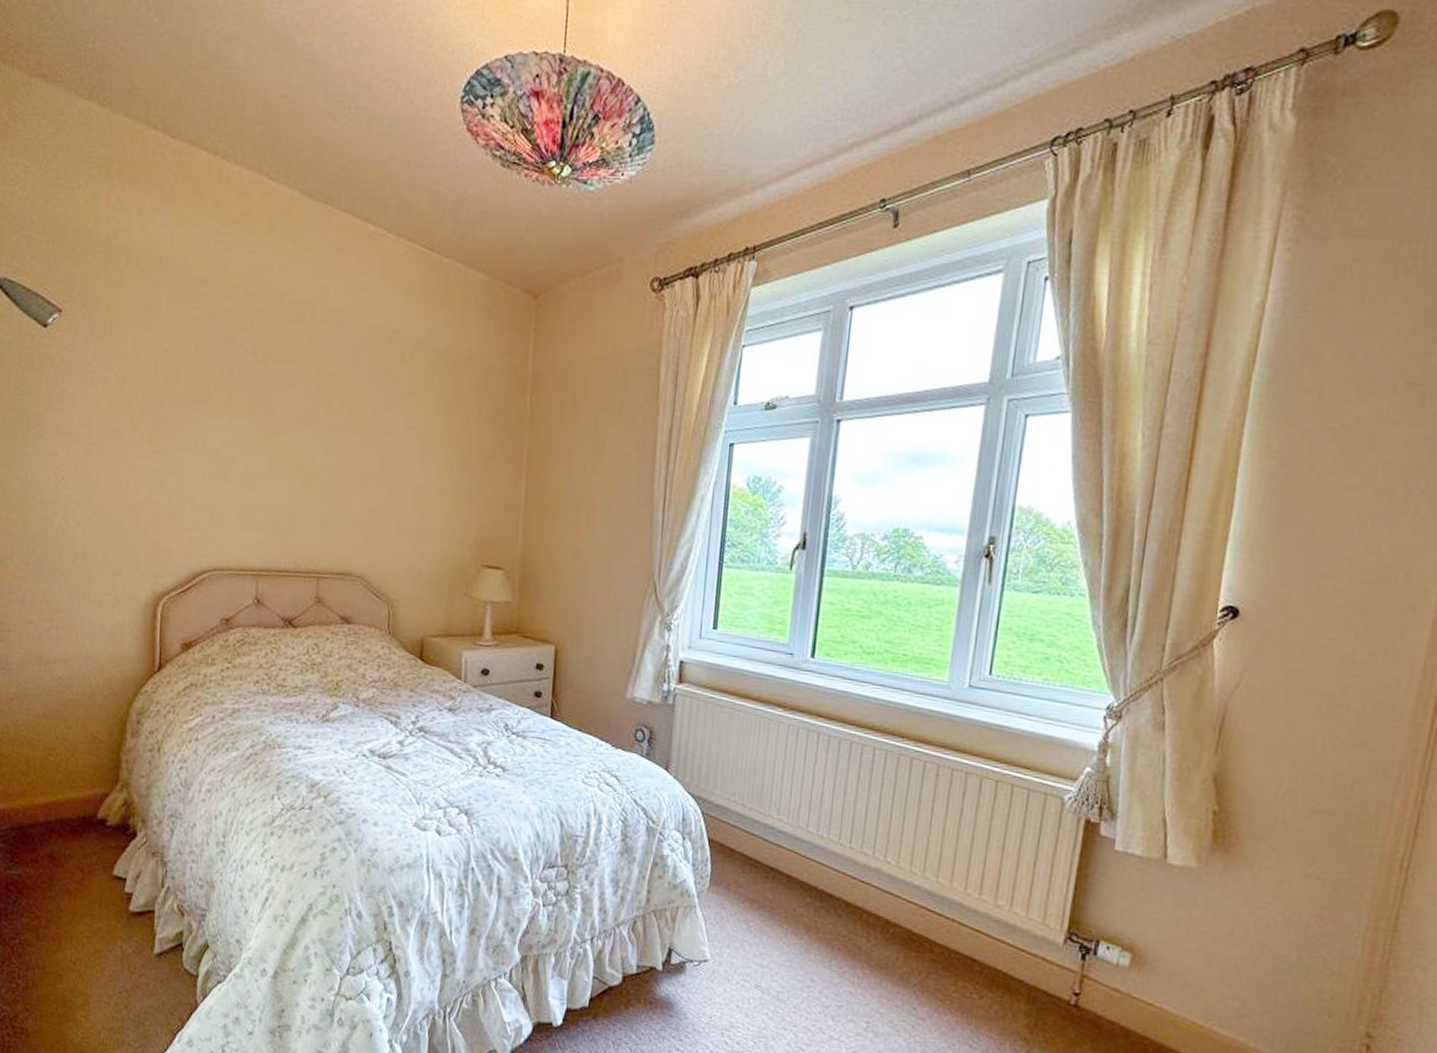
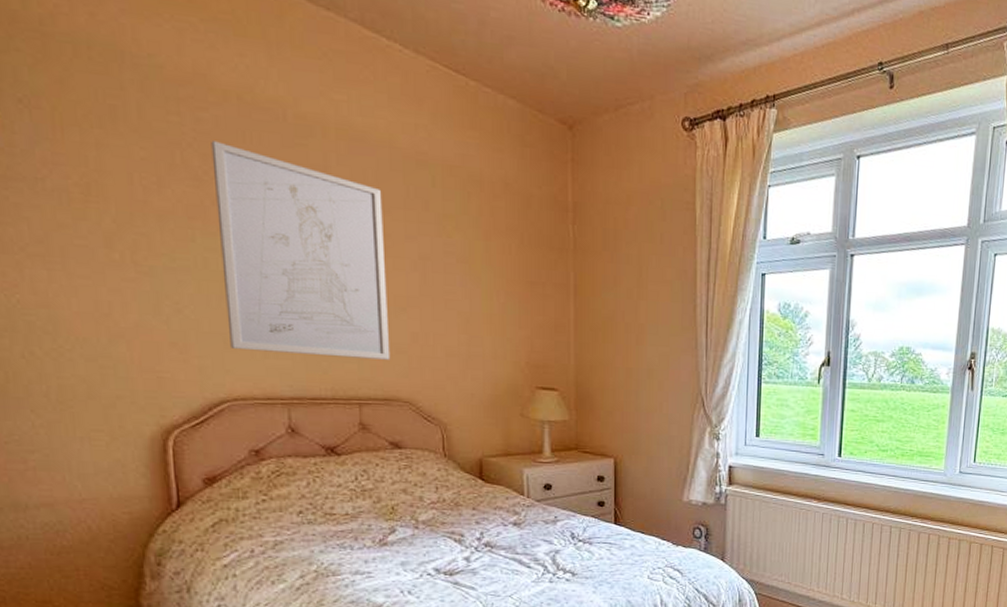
wall art: none [215,330,356,534] -> present [211,141,391,360]

